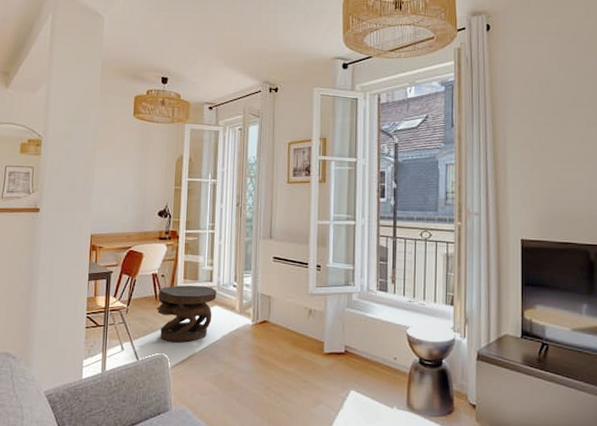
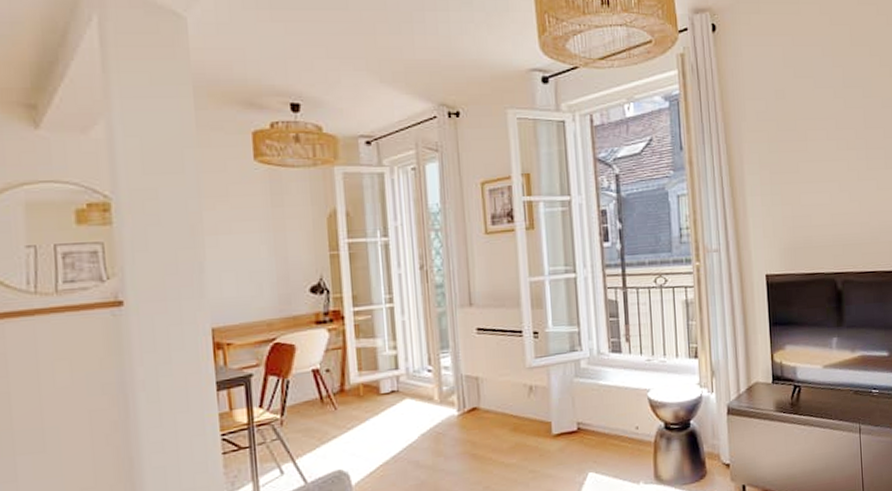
side table: present [157,285,217,343] -> none [324,376,406,453]

